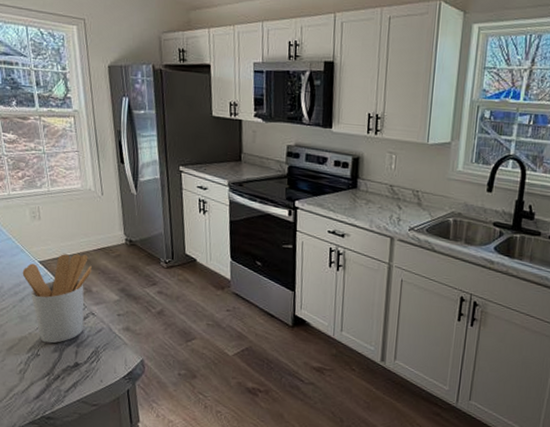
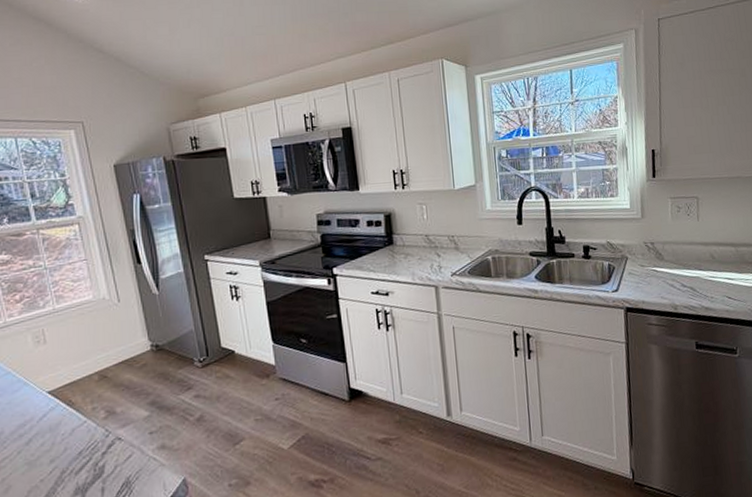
utensil holder: present [22,254,92,344] -> none [27,372,113,488]

